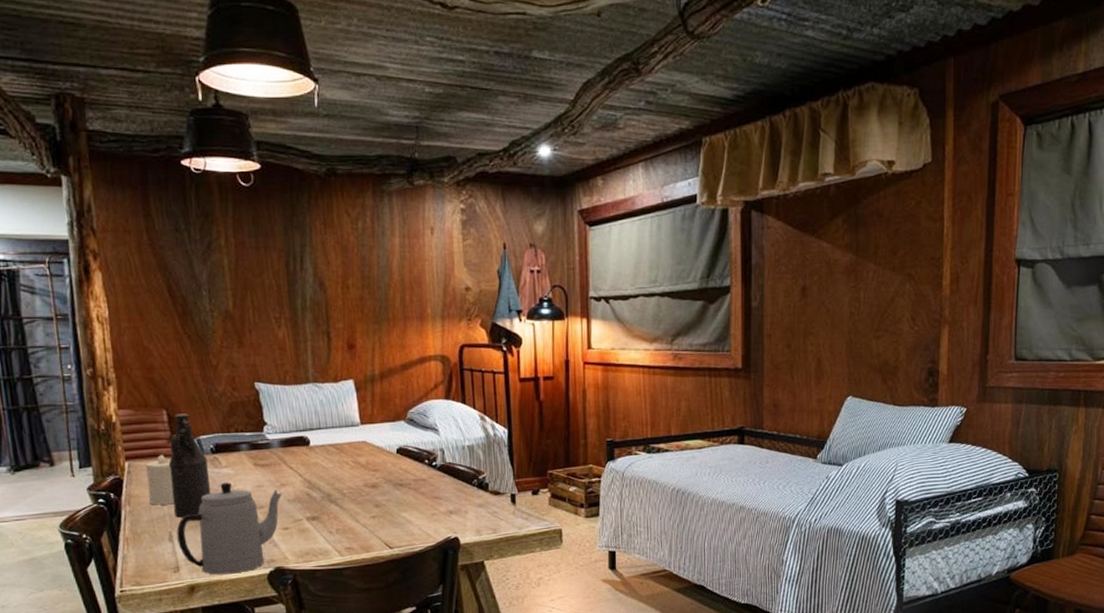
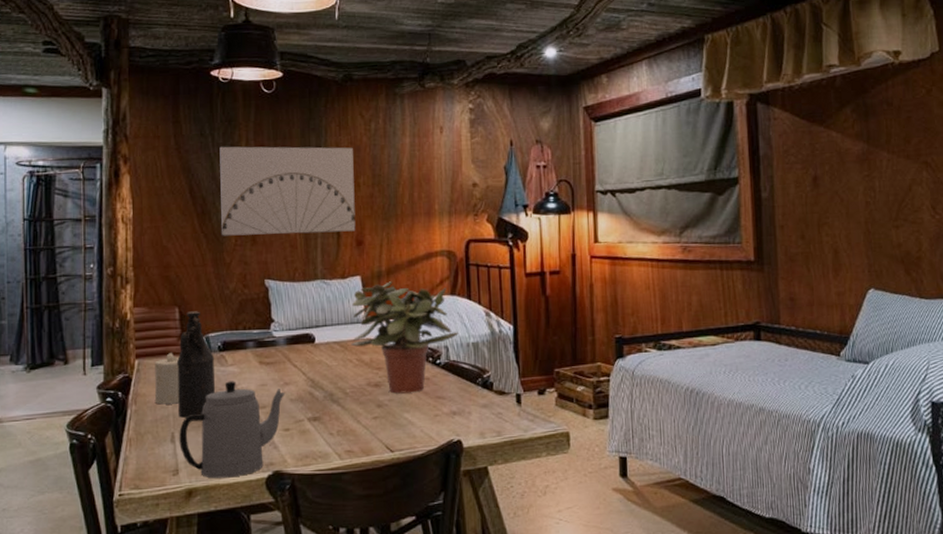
wall art: none [197,243,347,338] -> present [219,146,356,236]
potted plant: none [346,385,455,494] -> present [351,281,460,394]

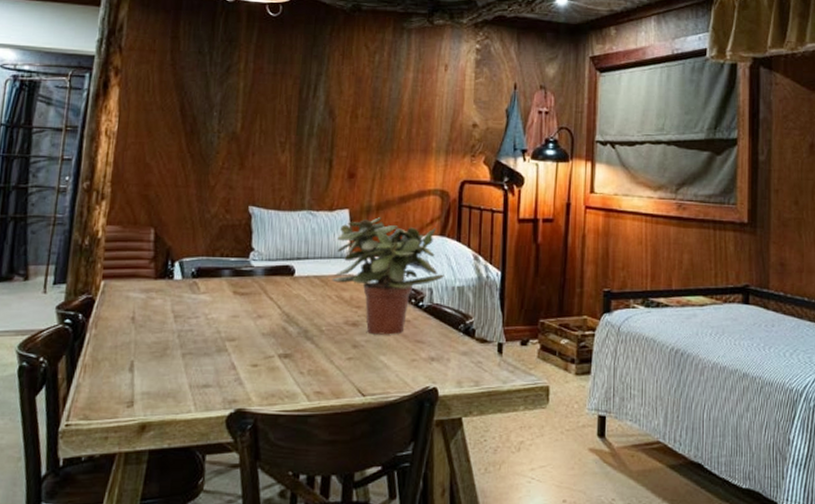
candle: present [154,353,180,405] -> none [117,276,148,331]
bottle: present [176,311,216,418] -> none [141,233,187,346]
teapot: present [179,381,286,479] -> none [138,310,258,413]
wall art: present [219,146,356,236] -> none [209,66,354,163]

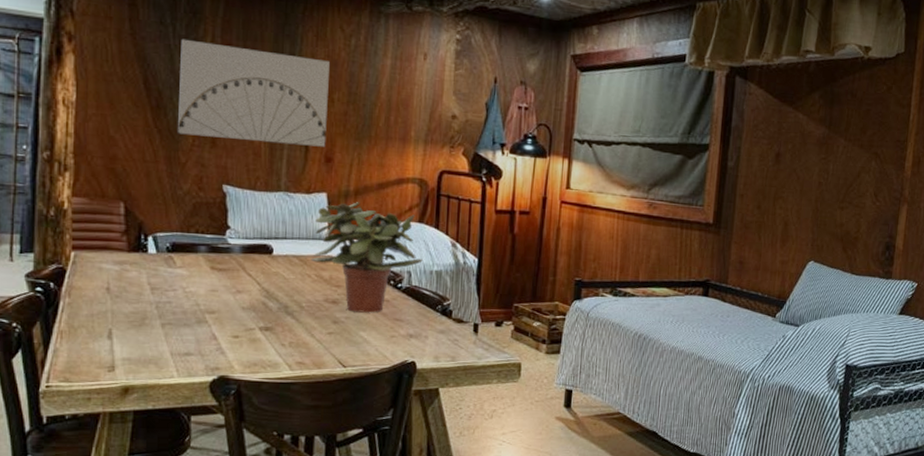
wall art: none [209,66,354,163] -> present [178,39,330,147]

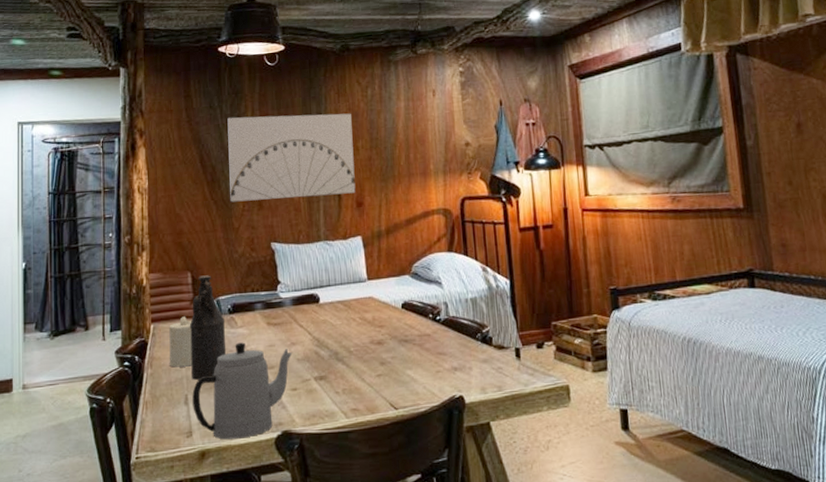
candle: none [91,248,121,301] -> present [169,316,193,368]
teapot: none [117,283,237,379] -> present [192,342,293,440]
bottle: none [118,208,162,315] -> present [189,275,227,380]
potted plant: present [311,202,424,313] -> none [354,240,458,351]

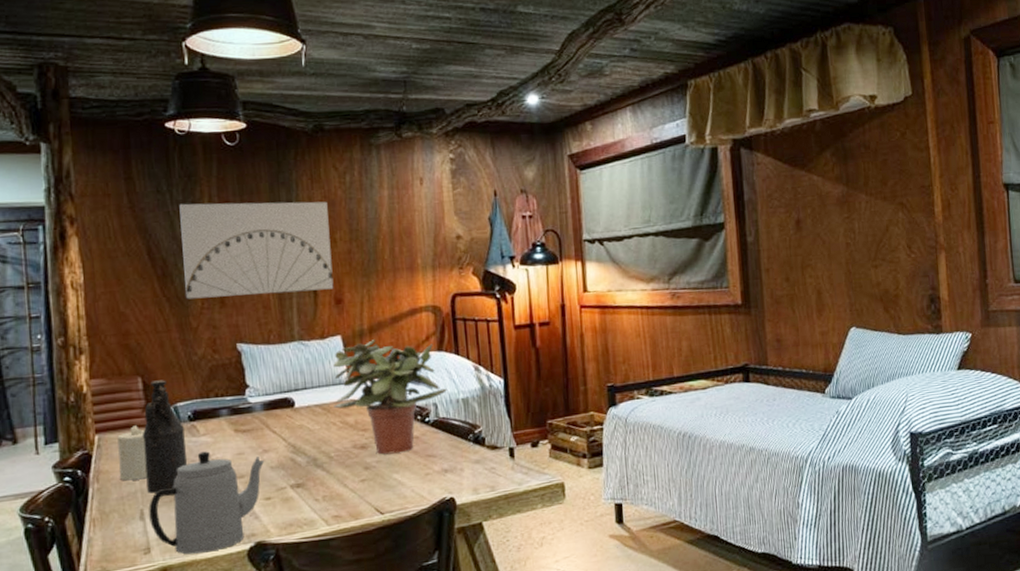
potted plant: none [354,240,458,351] -> present [333,339,448,455]

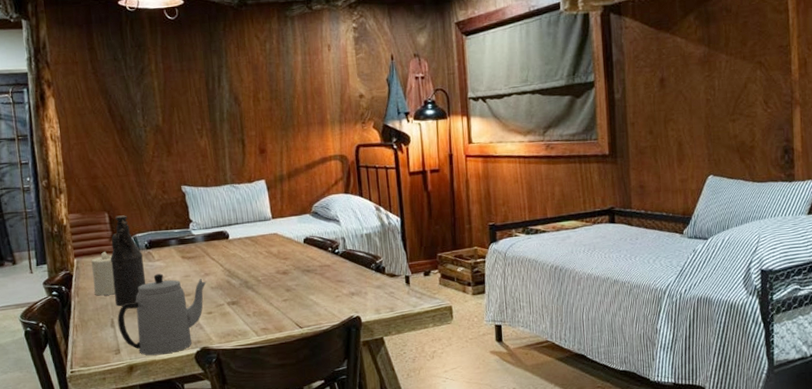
wall art: present [179,201,334,300] -> none [132,66,258,149]
potted plant: present [333,339,448,455] -> none [259,183,354,280]

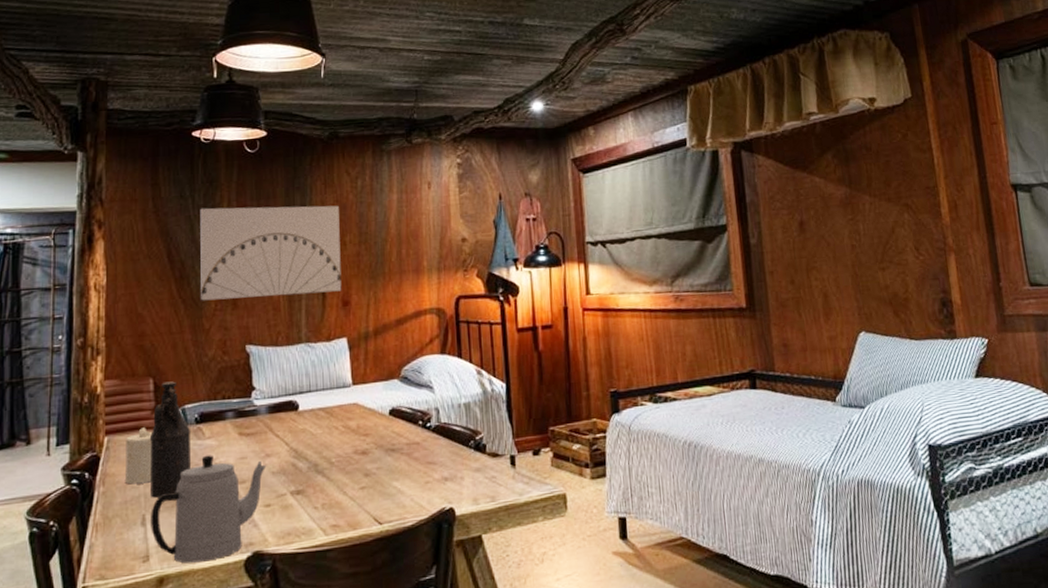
wall art: none [132,66,258,149] -> present [200,205,342,301]

